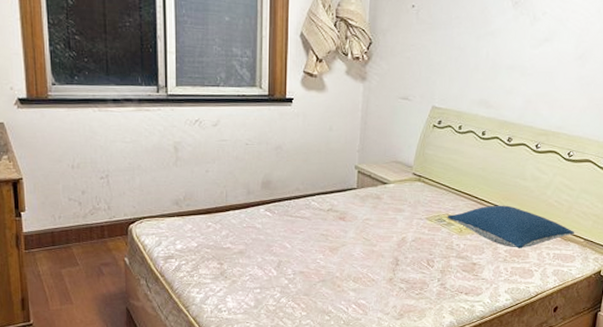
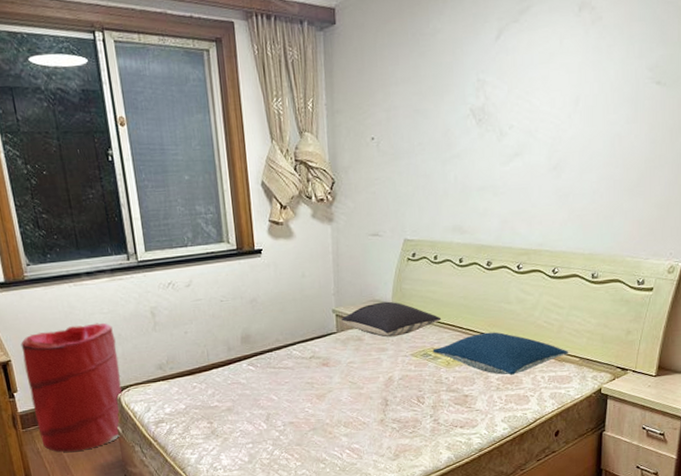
laundry hamper: none [35,151,135,278] -> present [21,322,122,452]
pillow: none [363,164,459,199] -> present [341,301,442,338]

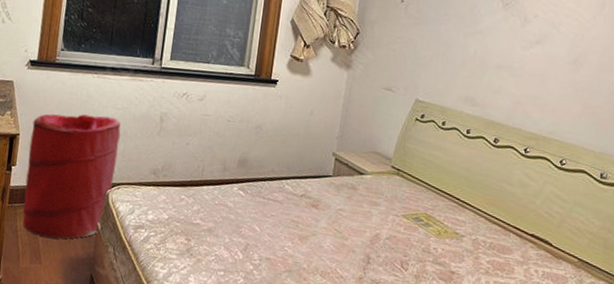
pillow: present [341,301,442,338] -> none [340,155,440,194]
pillow: present [432,332,569,375] -> none [425,209,568,262]

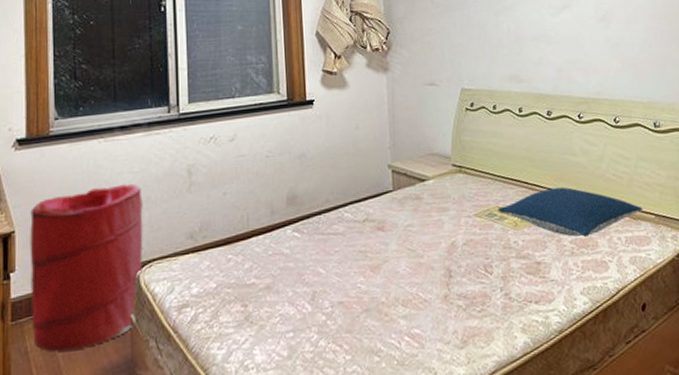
pillow: none [425,209,568,262] -> present [497,187,643,237]

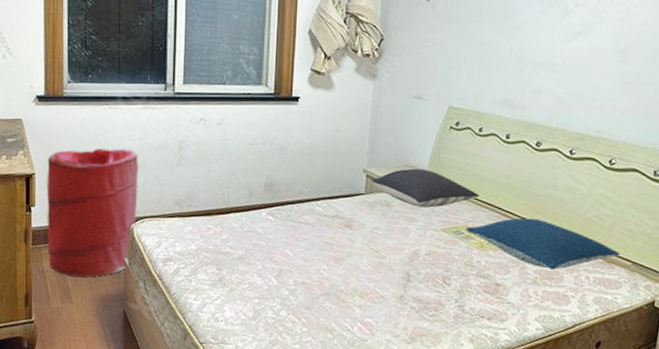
pillow: none [398,154,505,196] -> present [372,168,480,208]

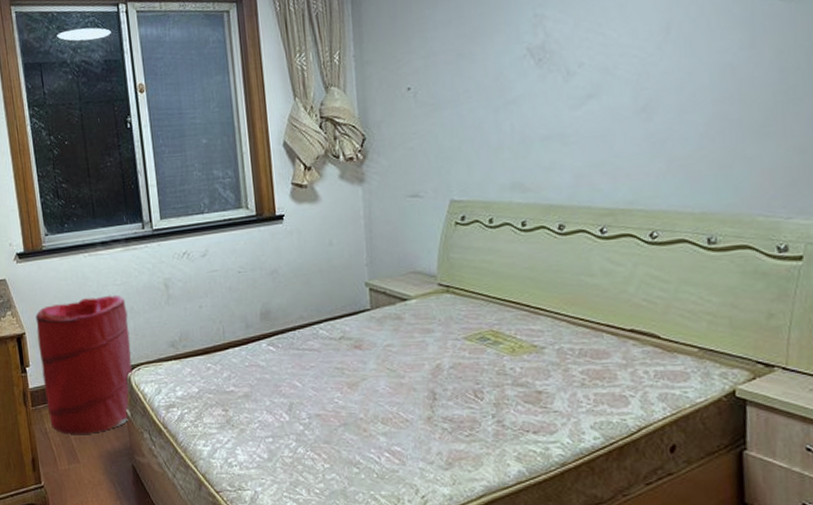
pillow: present [372,168,480,208] -> none [376,273,502,316]
pillow: present [466,218,621,270] -> none [491,311,683,368]

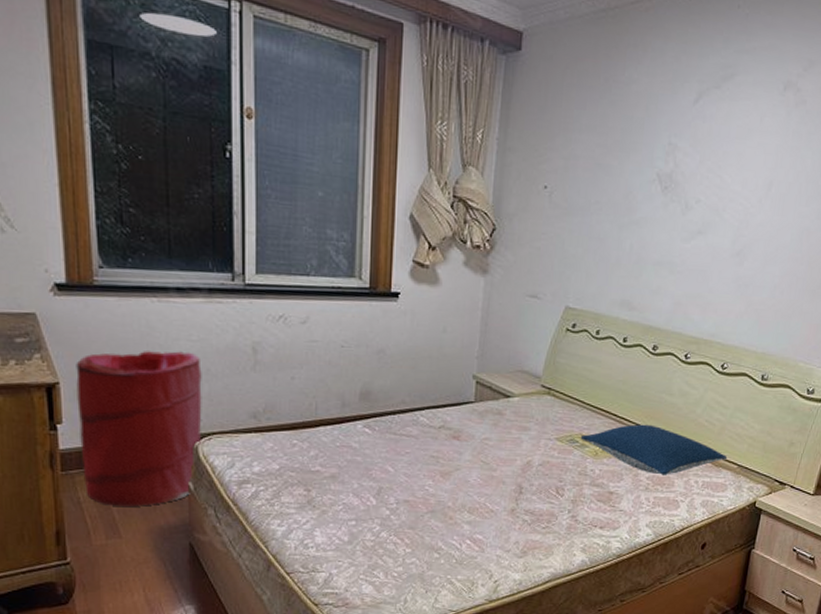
pillow: none [491,311,683,368] -> present [580,424,728,475]

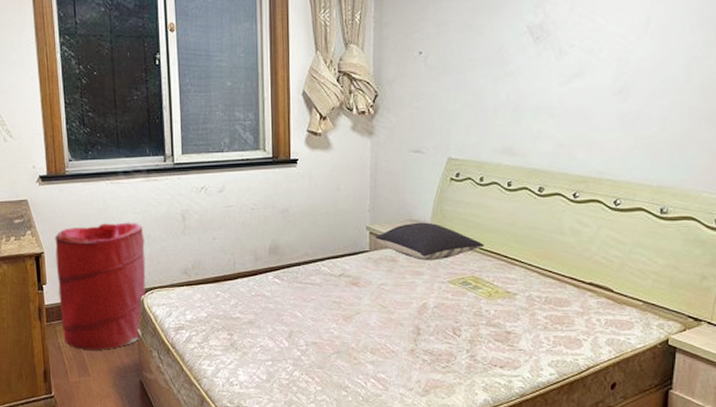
pillow: none [482,374,596,416] -> present [375,222,485,261]
pillow: present [580,424,728,475] -> none [473,264,631,314]

